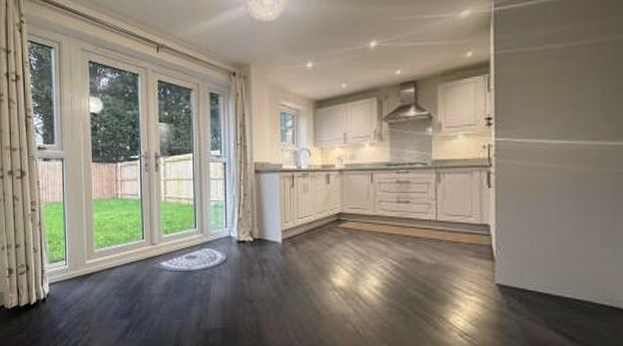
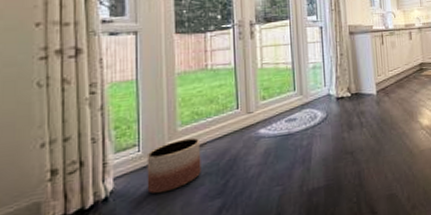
planter: none [71,260,113,304] -> present [147,137,201,194]

